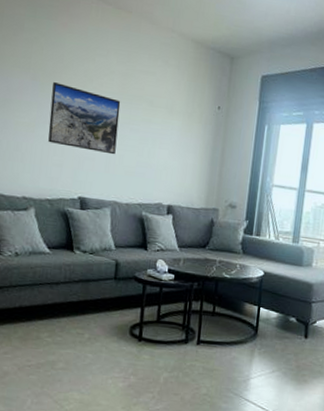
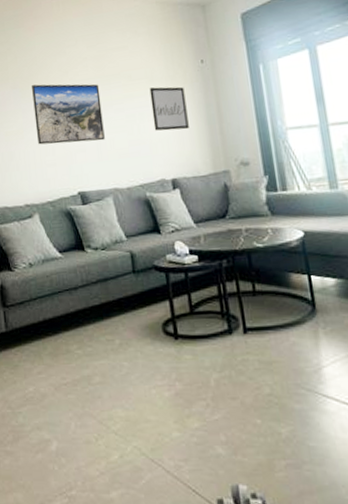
wall art: none [163,118,198,165] -> present [149,86,189,131]

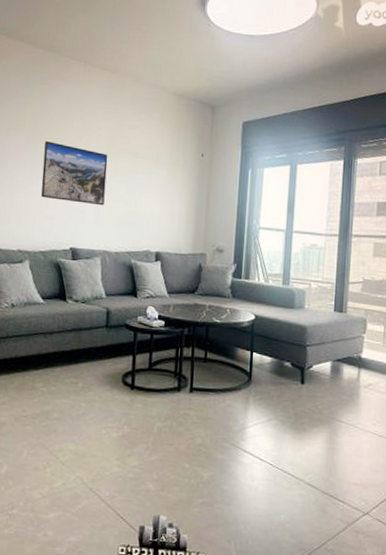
wall art: present [149,86,189,131] -> none [149,168,183,212]

